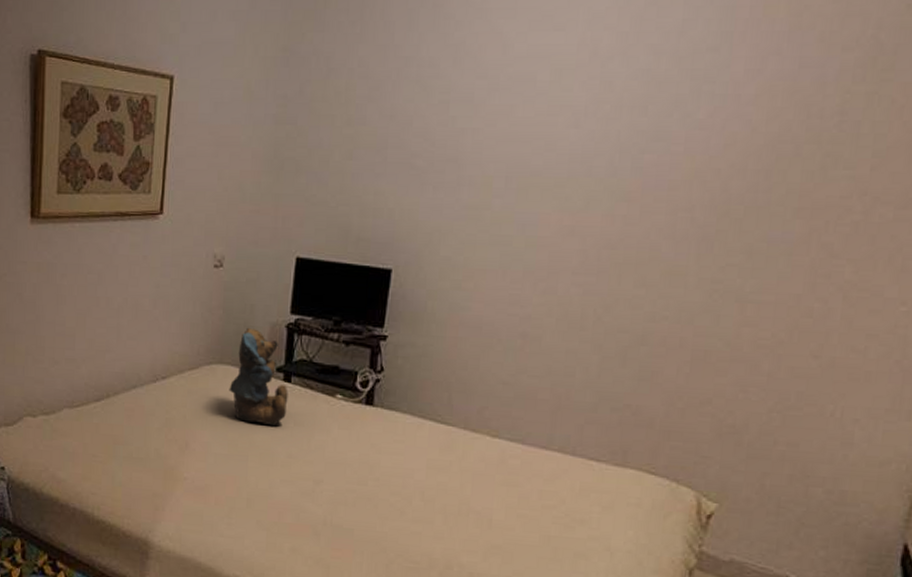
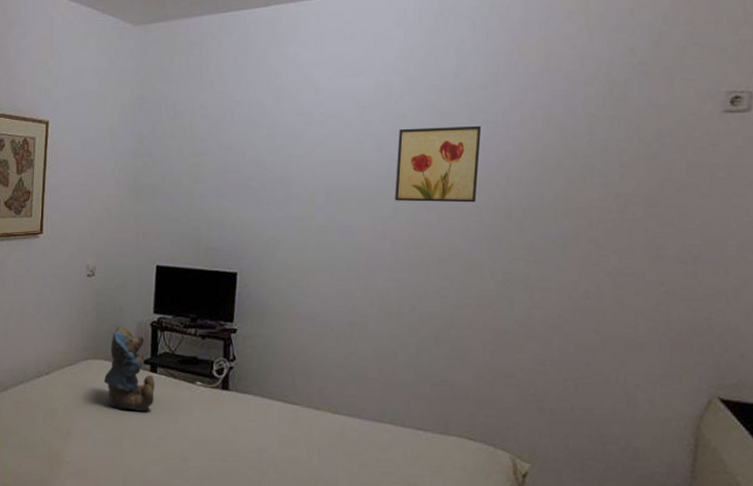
wall art: none [589,98,706,195] -> present [395,125,482,203]

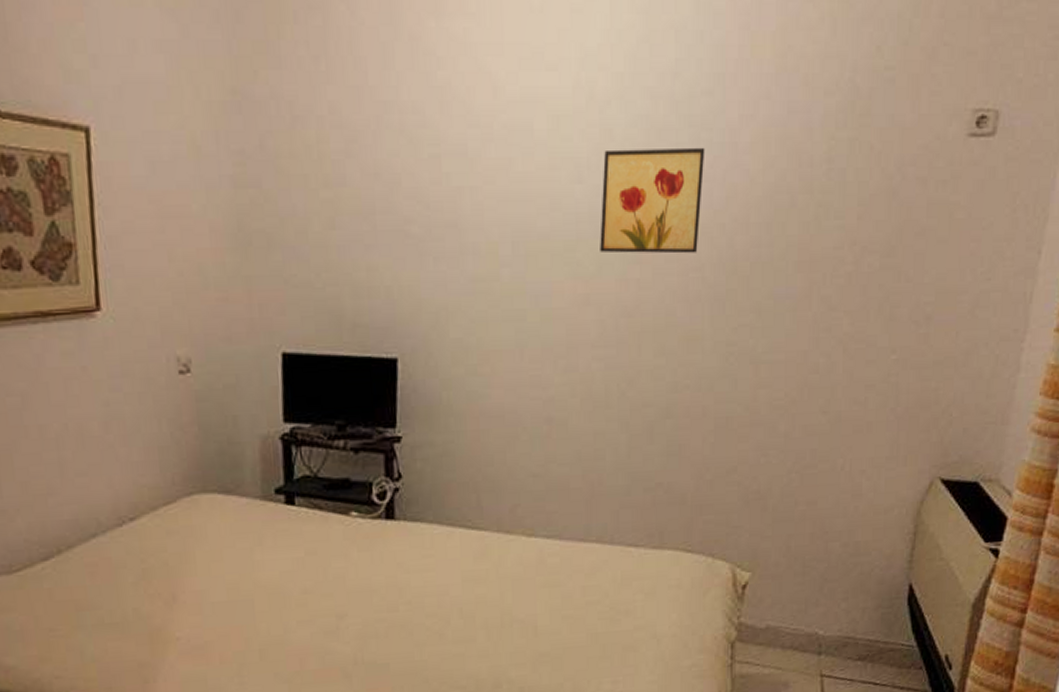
teddy bear: present [103,326,155,412] -> none [218,444,294,560]

